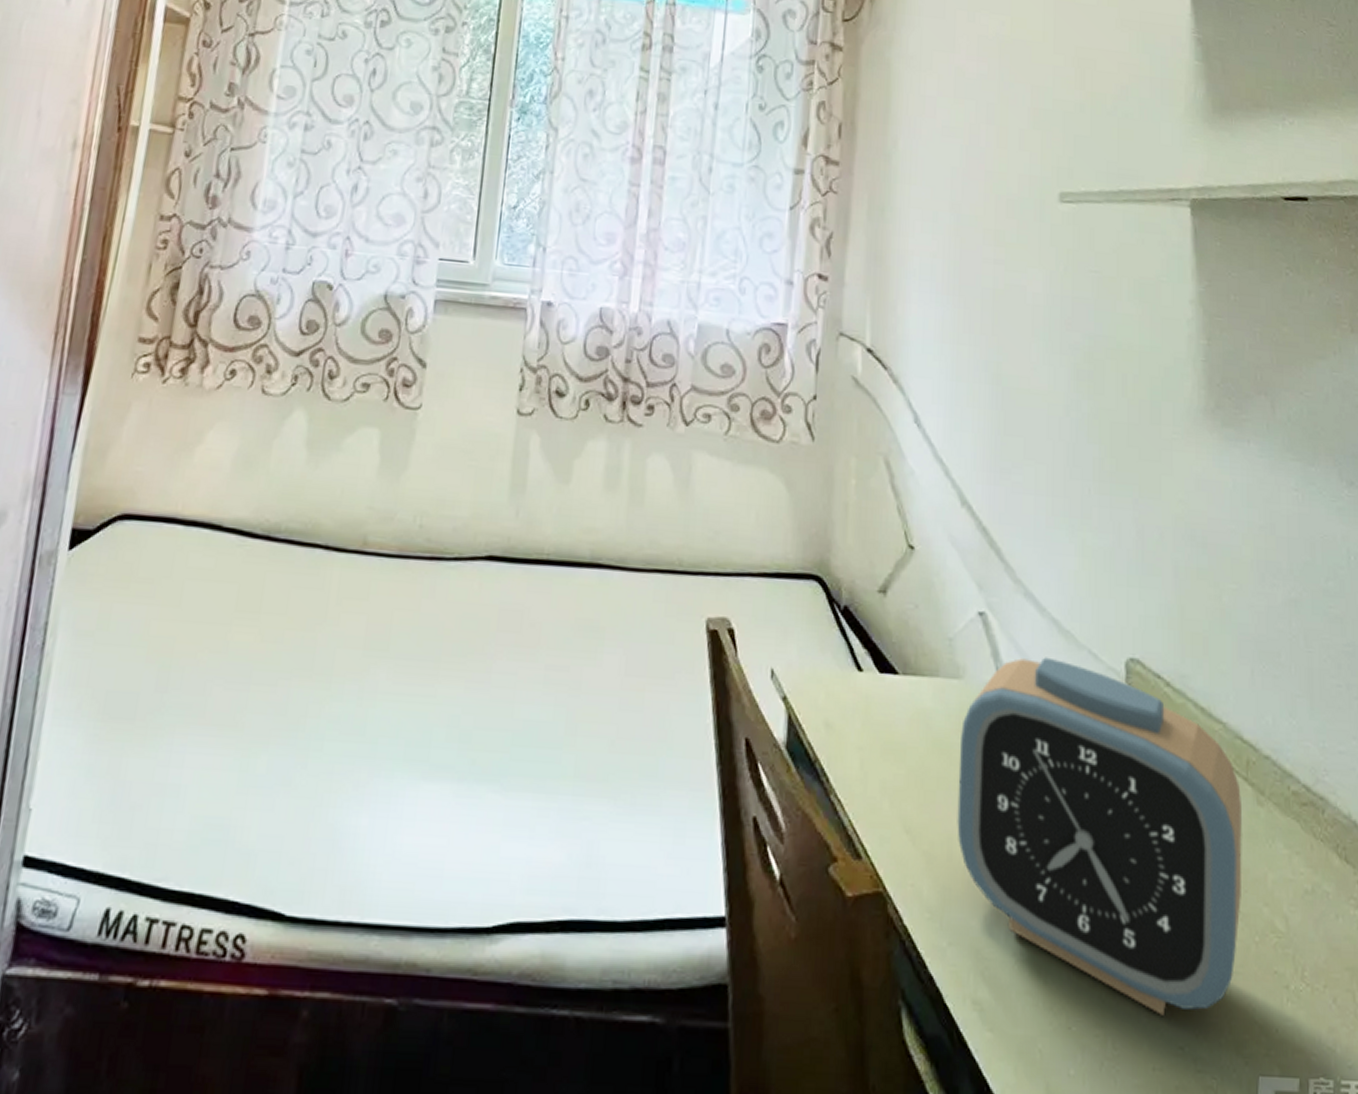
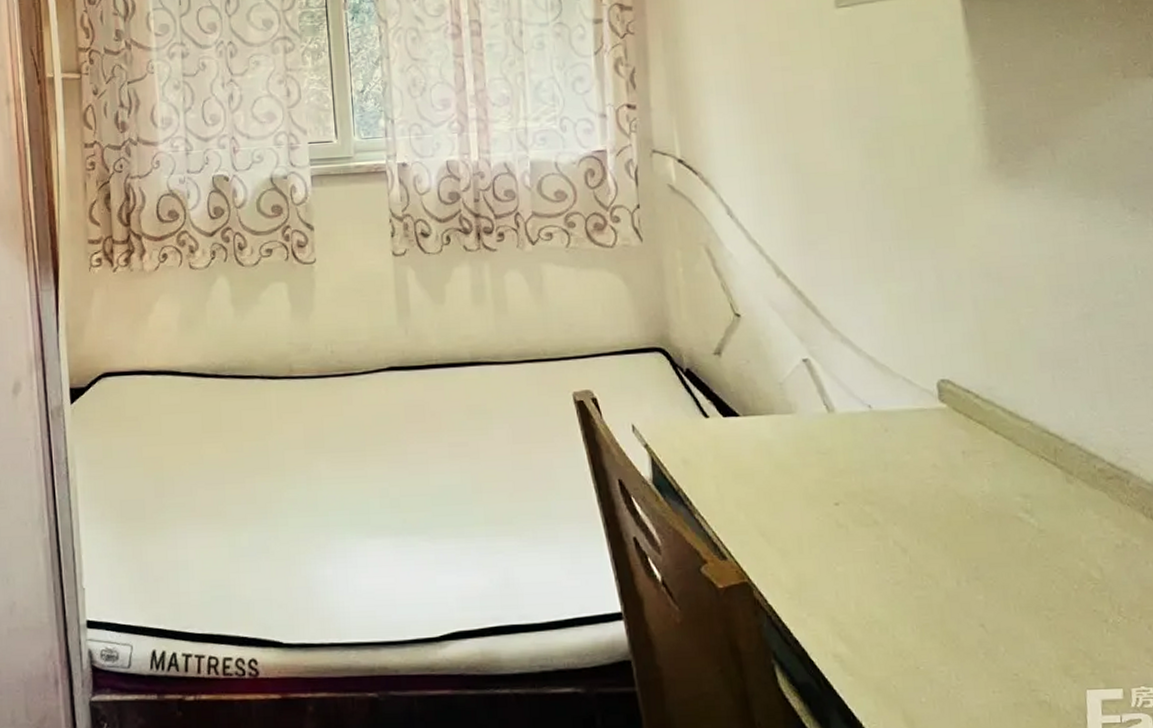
alarm clock: present [957,657,1242,1016] -> none [798,387,1059,652]

